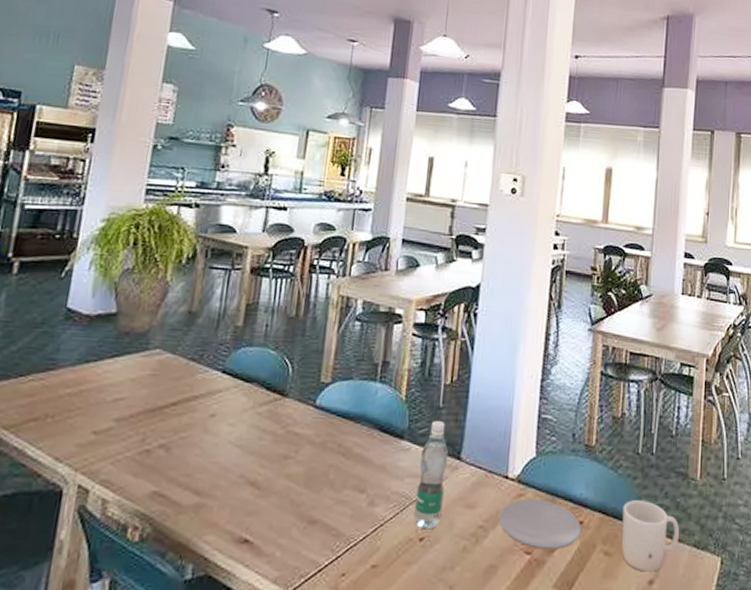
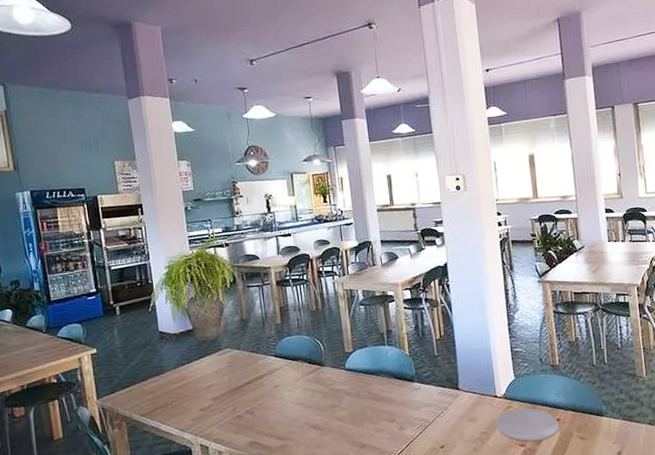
bottle: present [414,420,449,530] -> none [429,364,453,441]
mug: present [621,500,680,572] -> none [588,397,637,447]

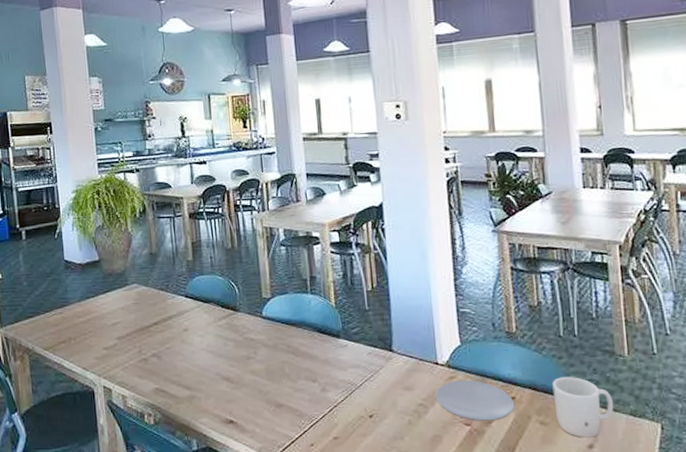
mug: none [588,397,637,447] -> present [552,377,614,438]

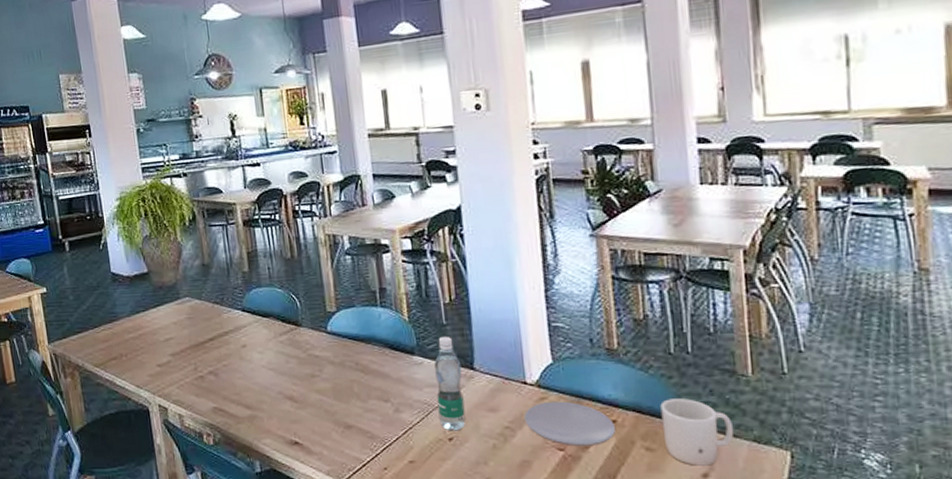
bottle: none [358,320,385,409] -> present [434,336,466,431]

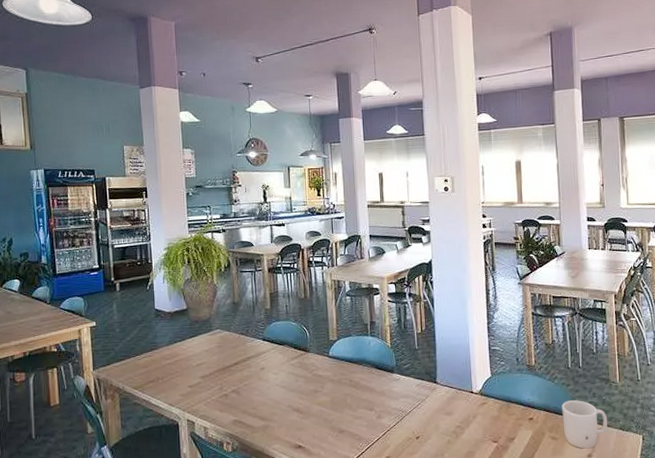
bottle: present [434,336,466,431] -> none [408,358,429,431]
plate: present [524,401,616,447] -> none [471,405,533,439]

